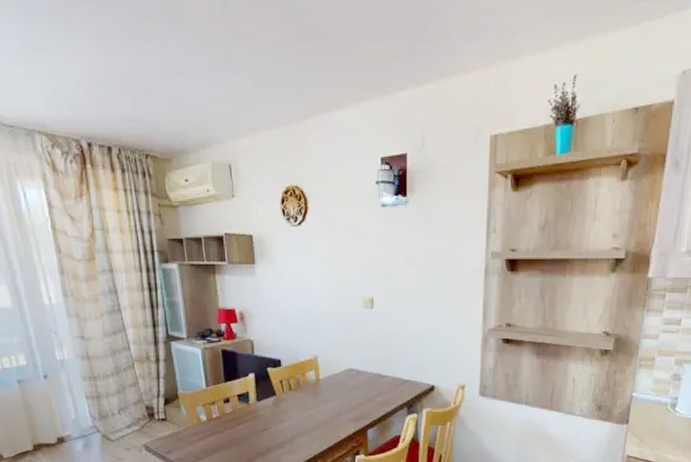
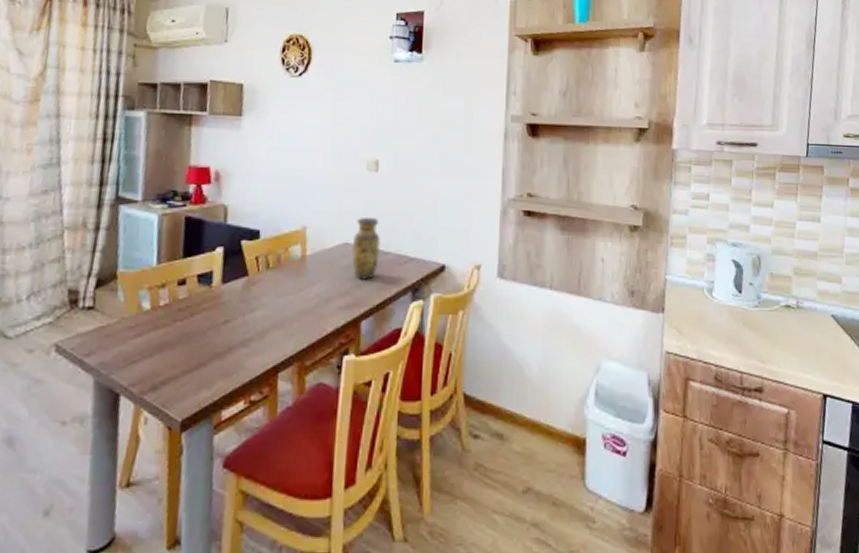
vase: none [356,347,379,398] -> present [352,216,380,280]

